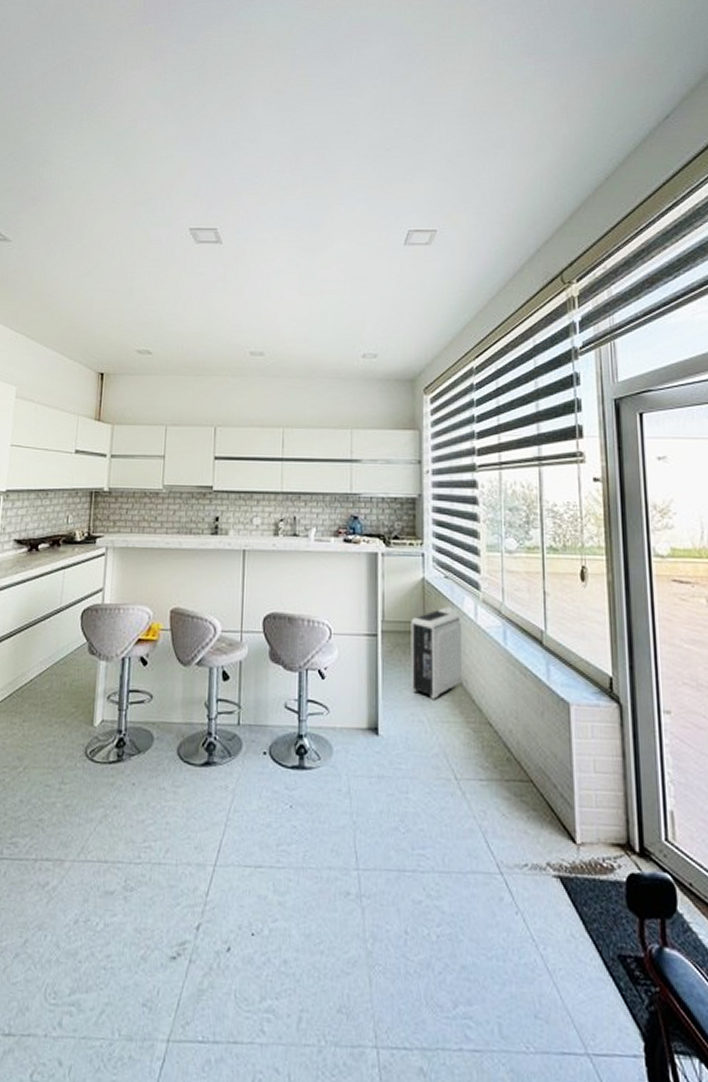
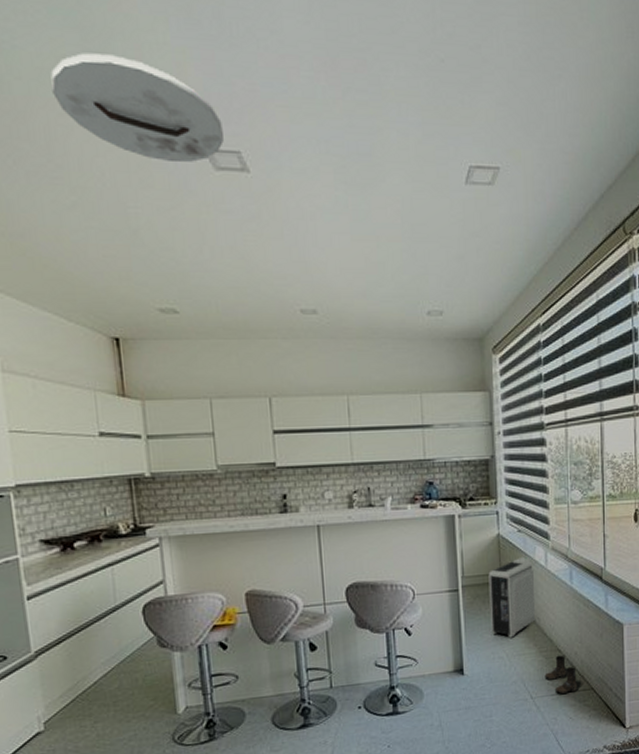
ceiling light: none [90,167,206,238] -> present [50,53,224,162]
boots: none [472,730,512,782] -> present [544,655,577,695]

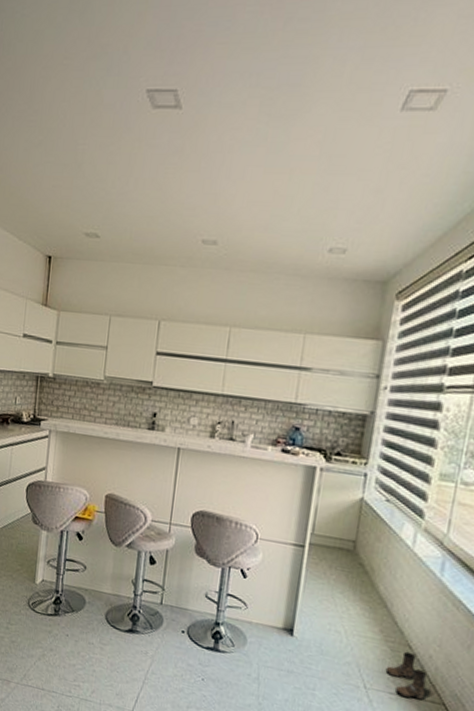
ceiling light: present [50,53,224,162] -> none [42,12,167,102]
air purifier: present [488,556,539,638] -> none [331,529,399,615]

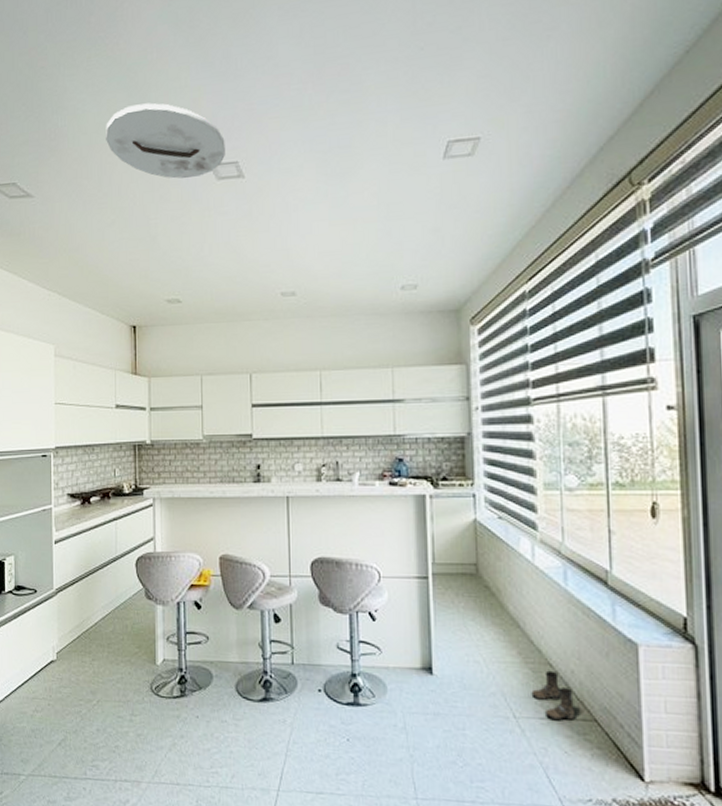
ceiling light: none [42,12,167,102] -> present [106,102,225,179]

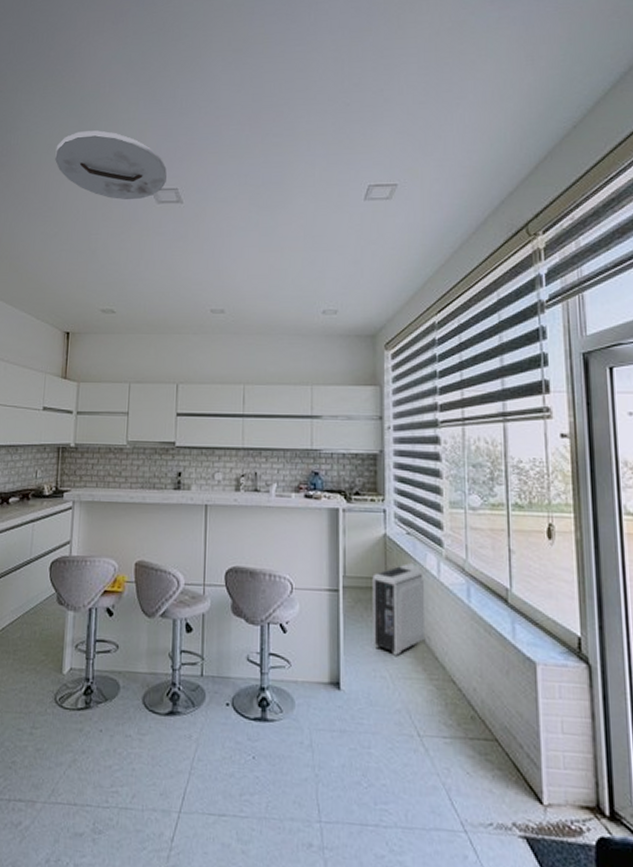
air purifier: none [463,547,524,640] -> present [372,562,429,656]
boots: present [531,670,574,721] -> none [435,687,476,740]

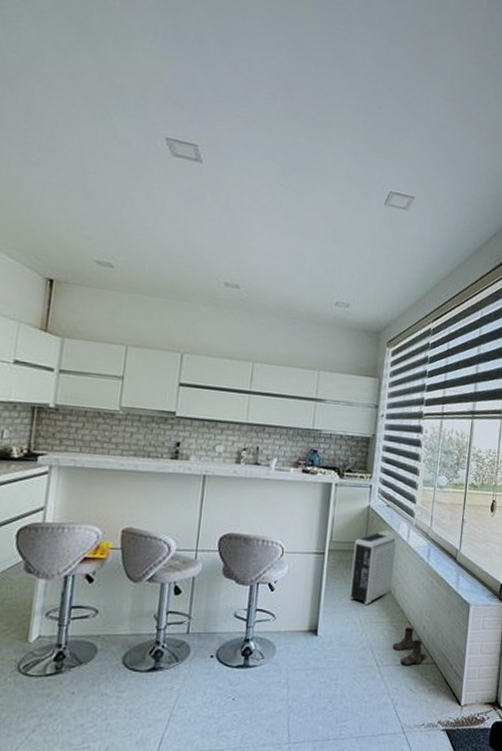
ceiling light: present [55,130,167,199] -> none [42,43,186,147]
boots: none [435,687,476,740] -> present [392,627,422,666]

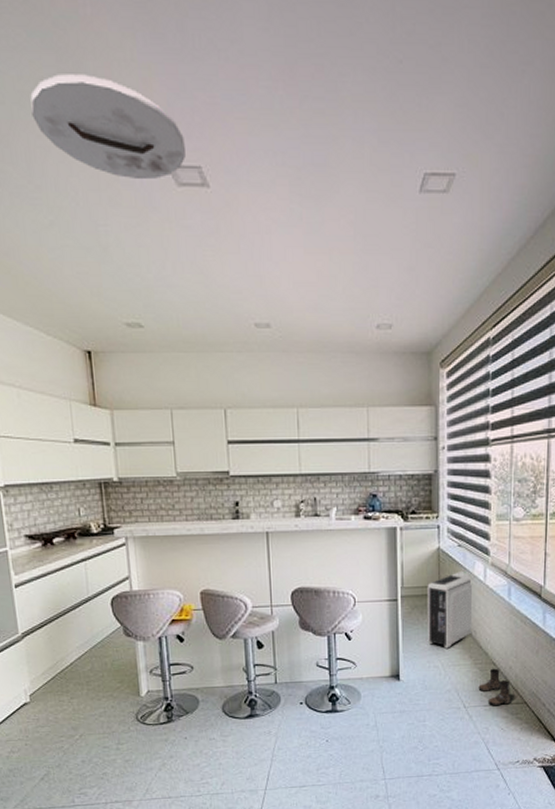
ceiling light: none [42,43,186,147] -> present [30,74,186,179]

